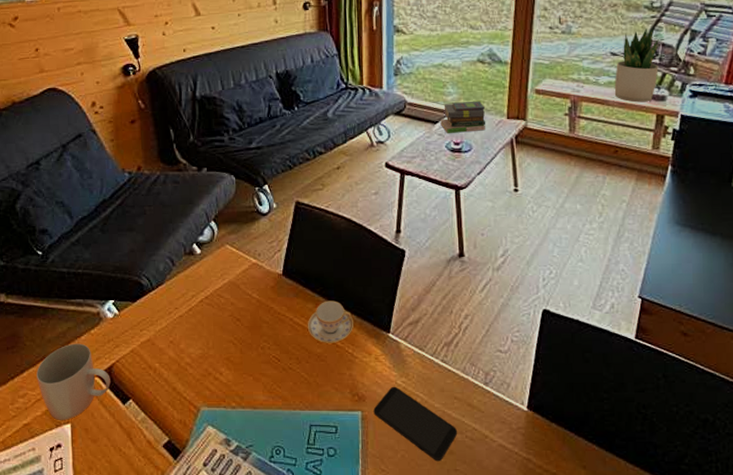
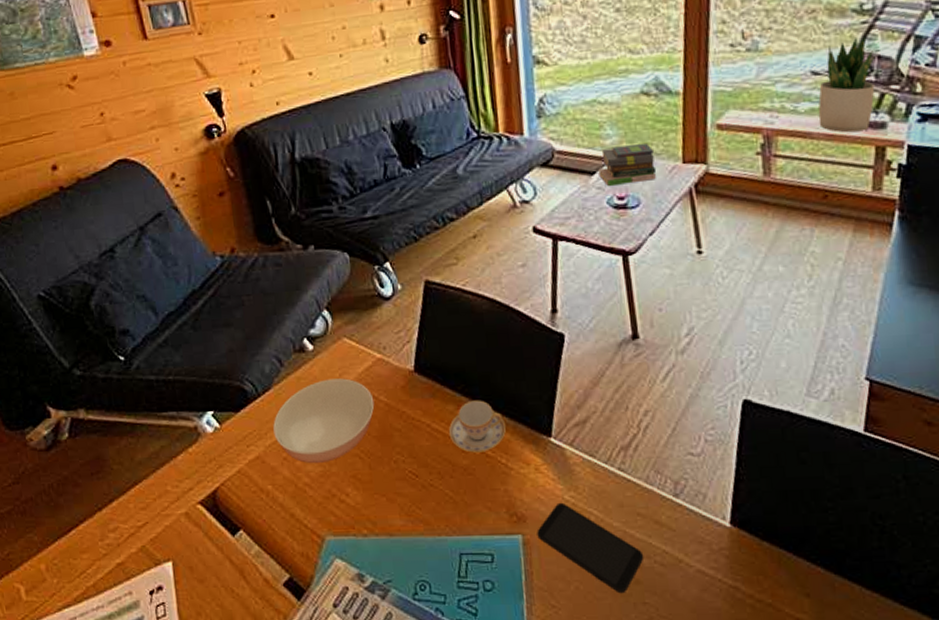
mug: present [36,343,111,420] -> none [127,464,216,558]
bowl: none [163,278,248,347] -> present [273,378,375,464]

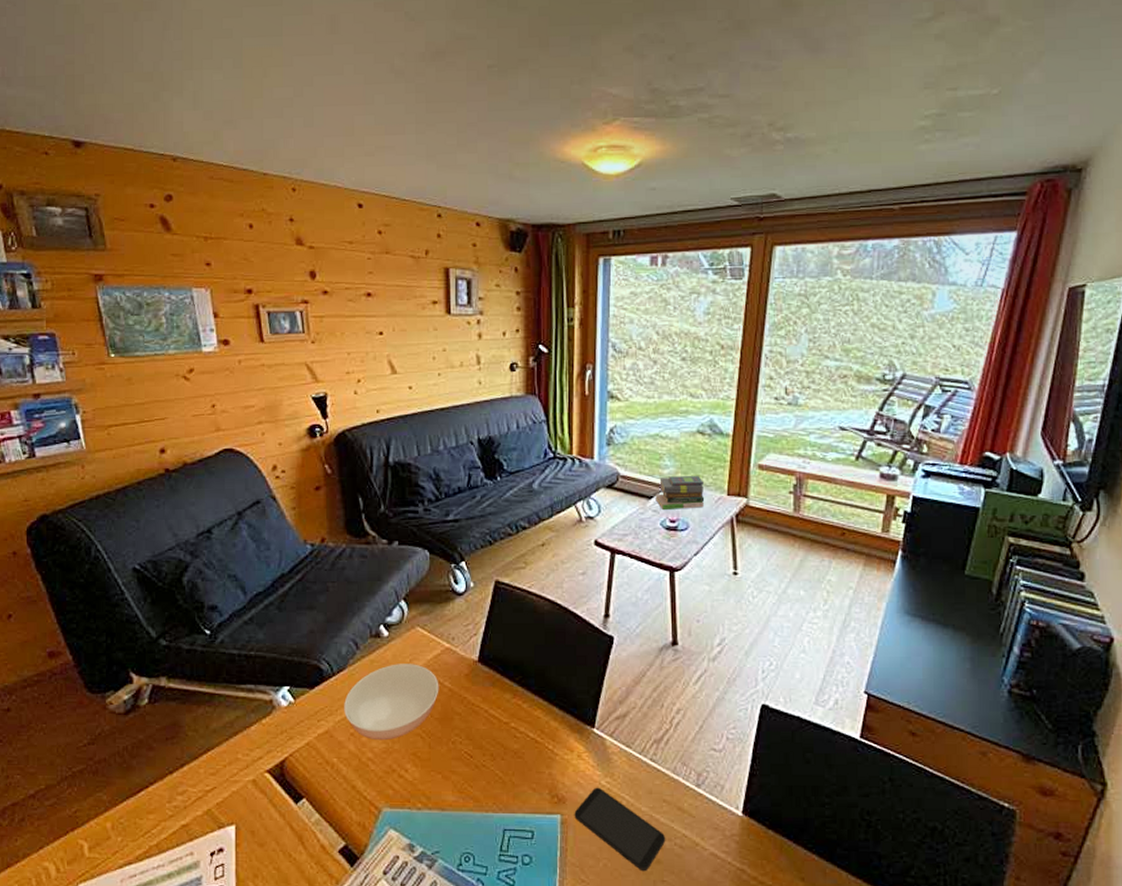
teacup: present [448,400,506,453] -> none [503,691,555,738]
planter: present [818,37,875,133] -> none [842,402,892,482]

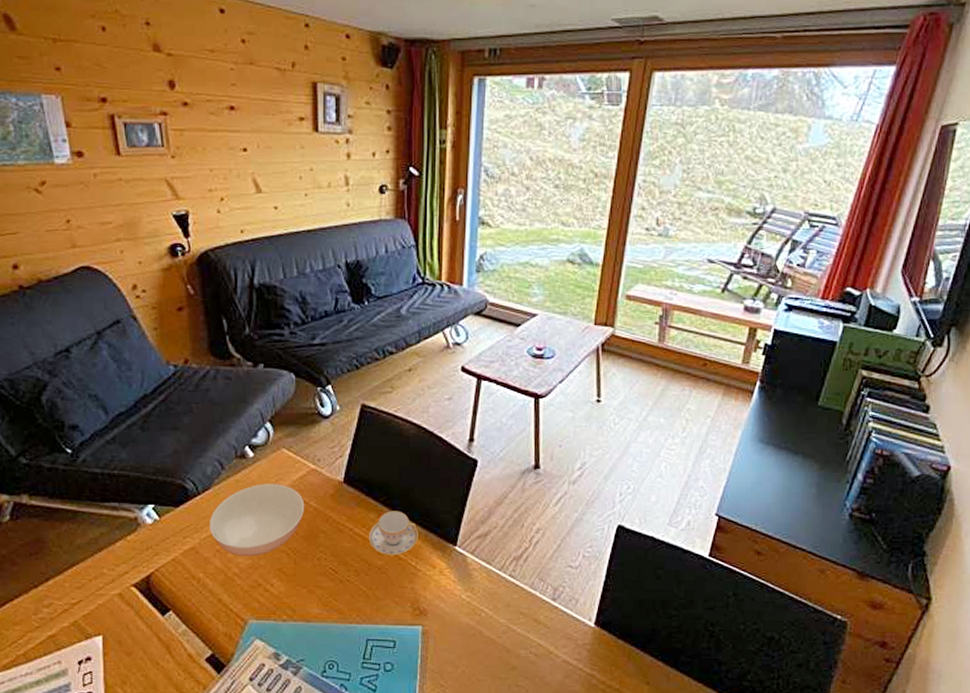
teacup: none [503,691,555,738] -> present [368,511,418,555]
mobile phone: present [574,787,666,872] -> none [435,600,522,677]
books: present [655,476,705,509] -> none [523,305,572,338]

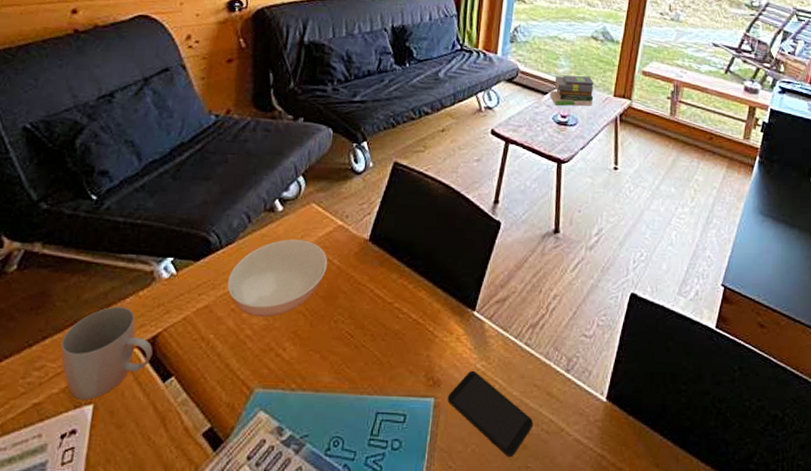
mug: none [64,550,148,632] -> present [60,306,153,400]
teacup: present [368,511,418,555] -> none [388,271,438,320]
mobile phone: none [435,600,522,677] -> present [447,370,534,458]
books: none [523,305,572,338] -> present [550,75,594,106]

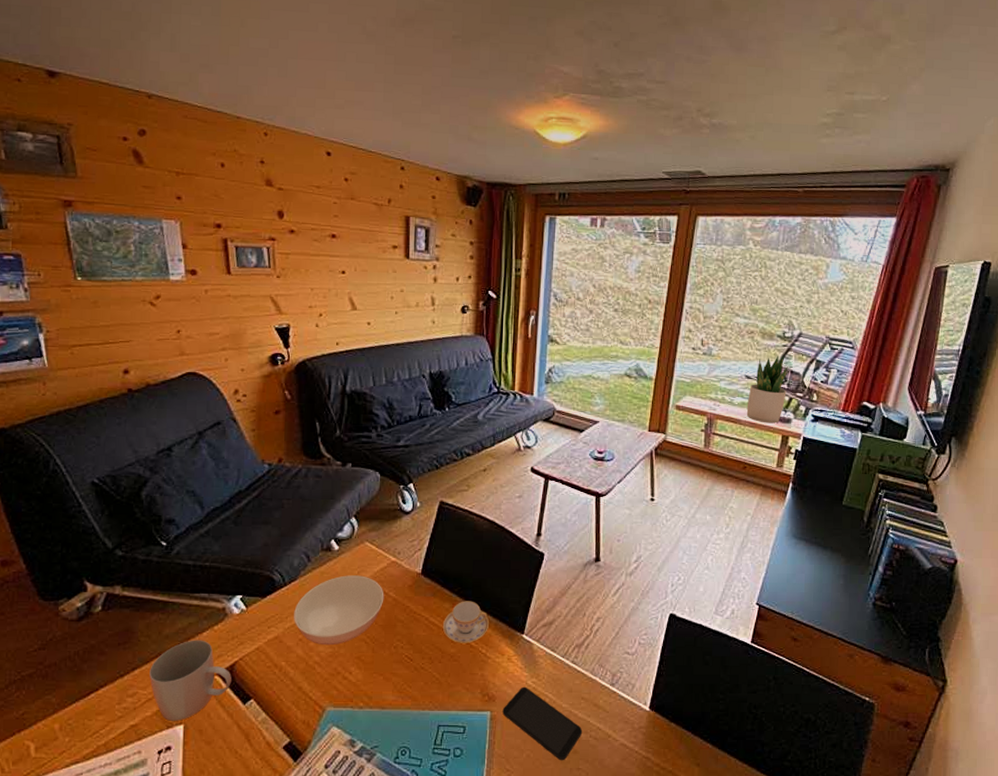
teacup: none [388,271,438,320] -> present [442,601,489,643]
books: present [550,75,594,106] -> none [586,413,629,442]
planter: none [713,25,757,94] -> present [746,356,789,424]

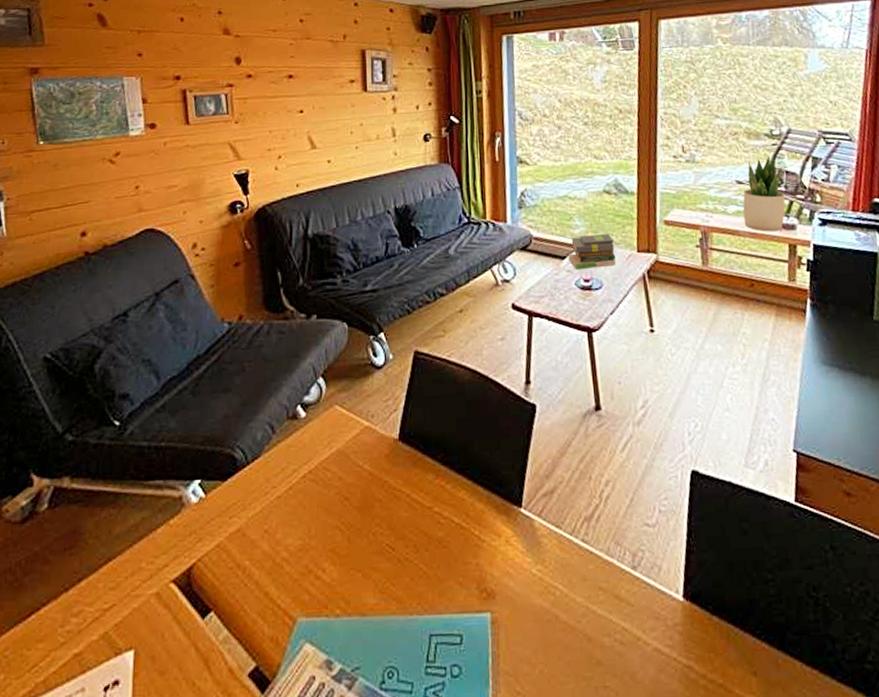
mug: present [149,640,232,721] -> none [97,538,189,646]
bowl: present [294,575,384,646] -> none [258,446,359,537]
teacup: present [442,601,489,643] -> none [426,469,480,524]
mobile phone: present [502,686,583,761] -> none [505,576,605,677]
books: none [586,413,629,442] -> present [568,234,616,269]

